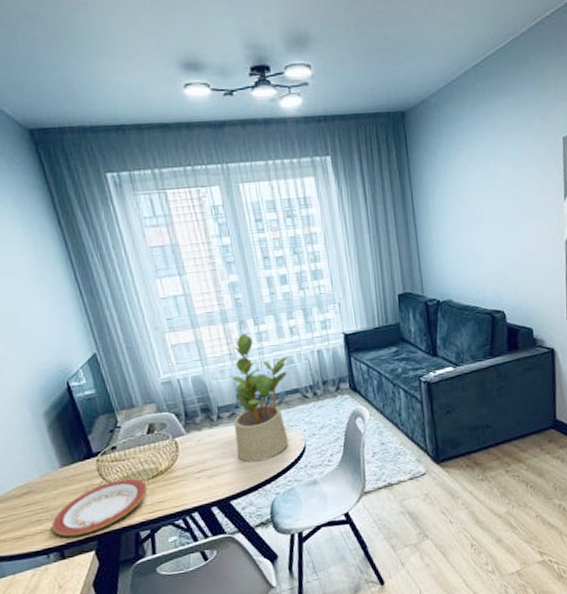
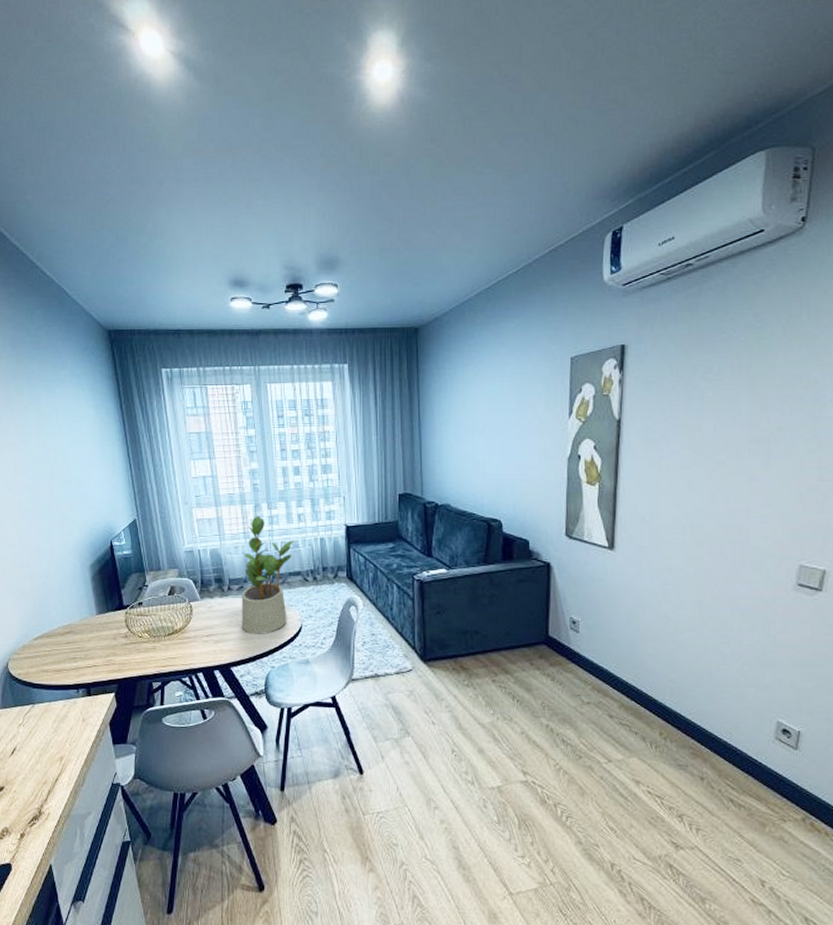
plate: present [52,478,148,537] -> none [84,632,164,677]

